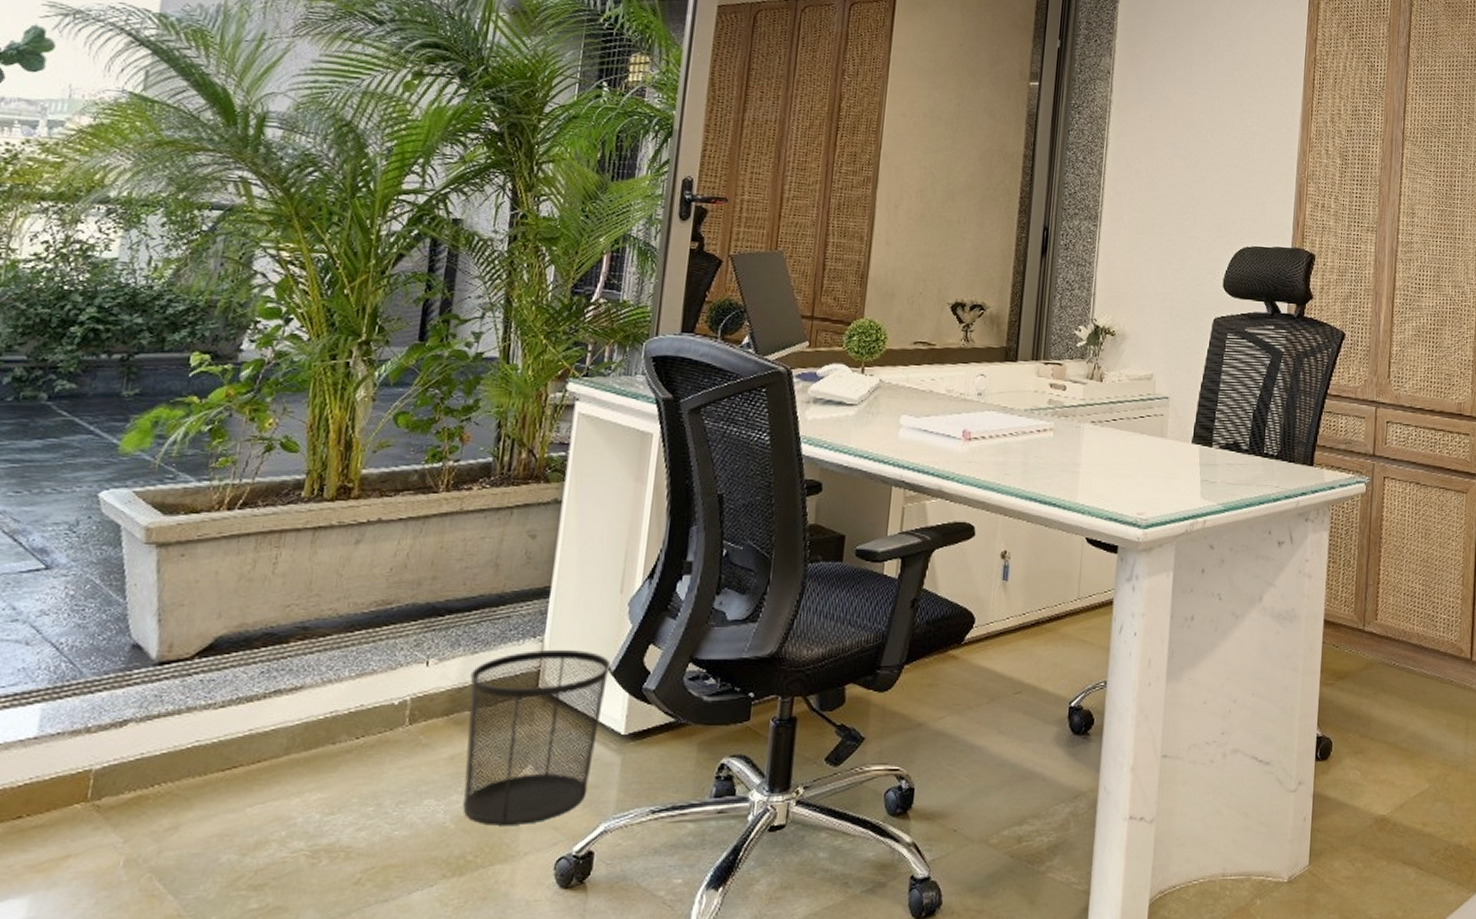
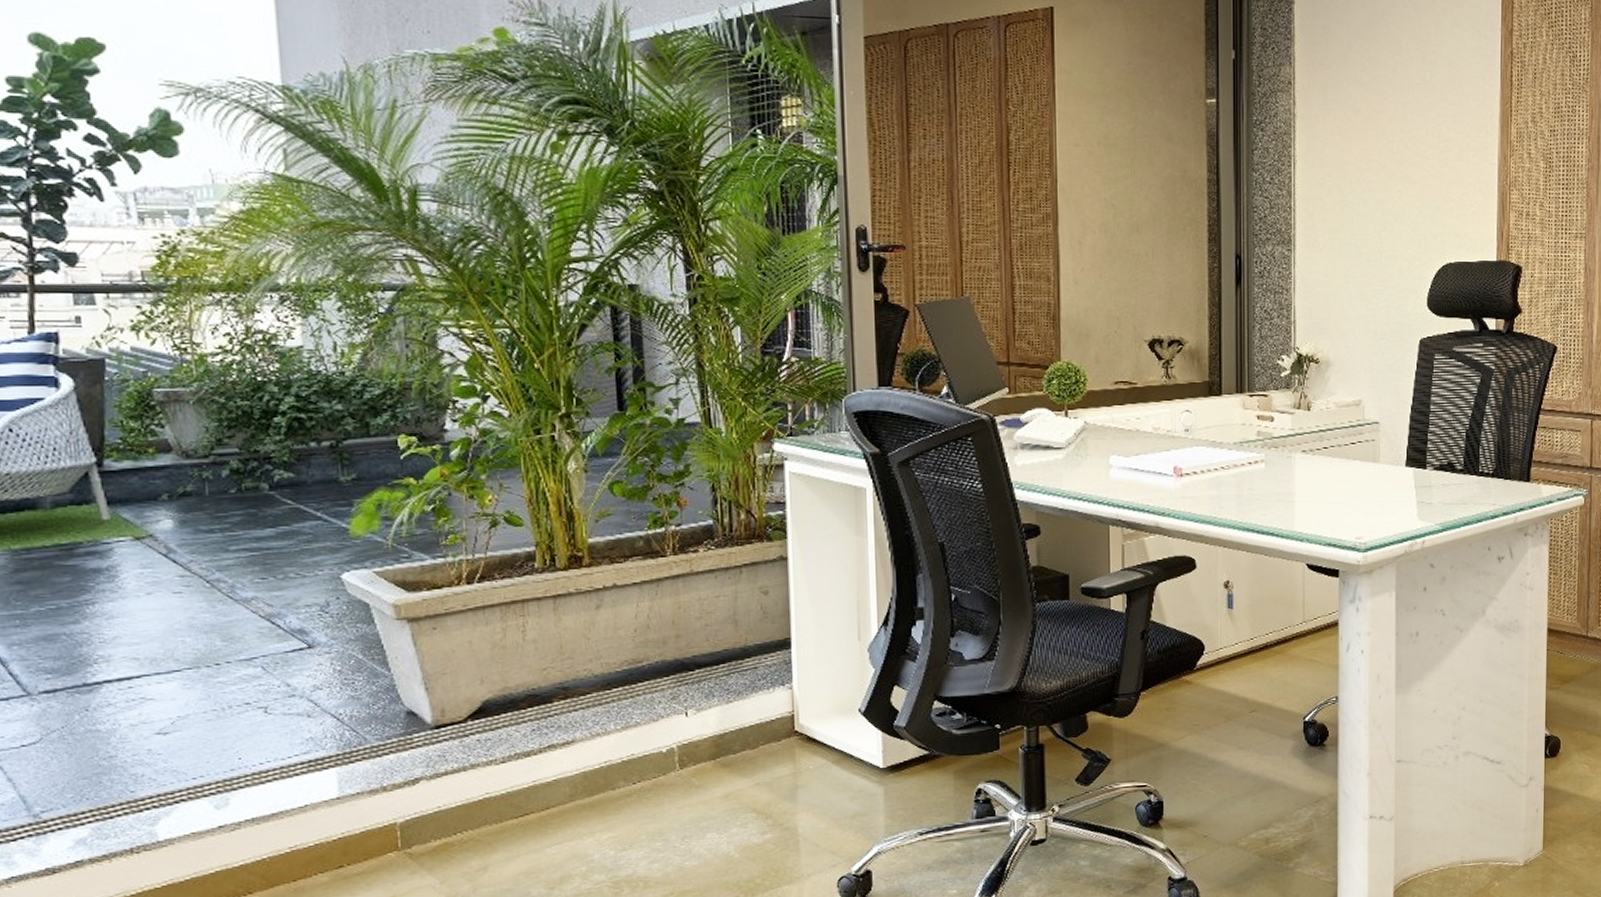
waste bin: present [463,649,611,826] -> none [729,694,860,853]

